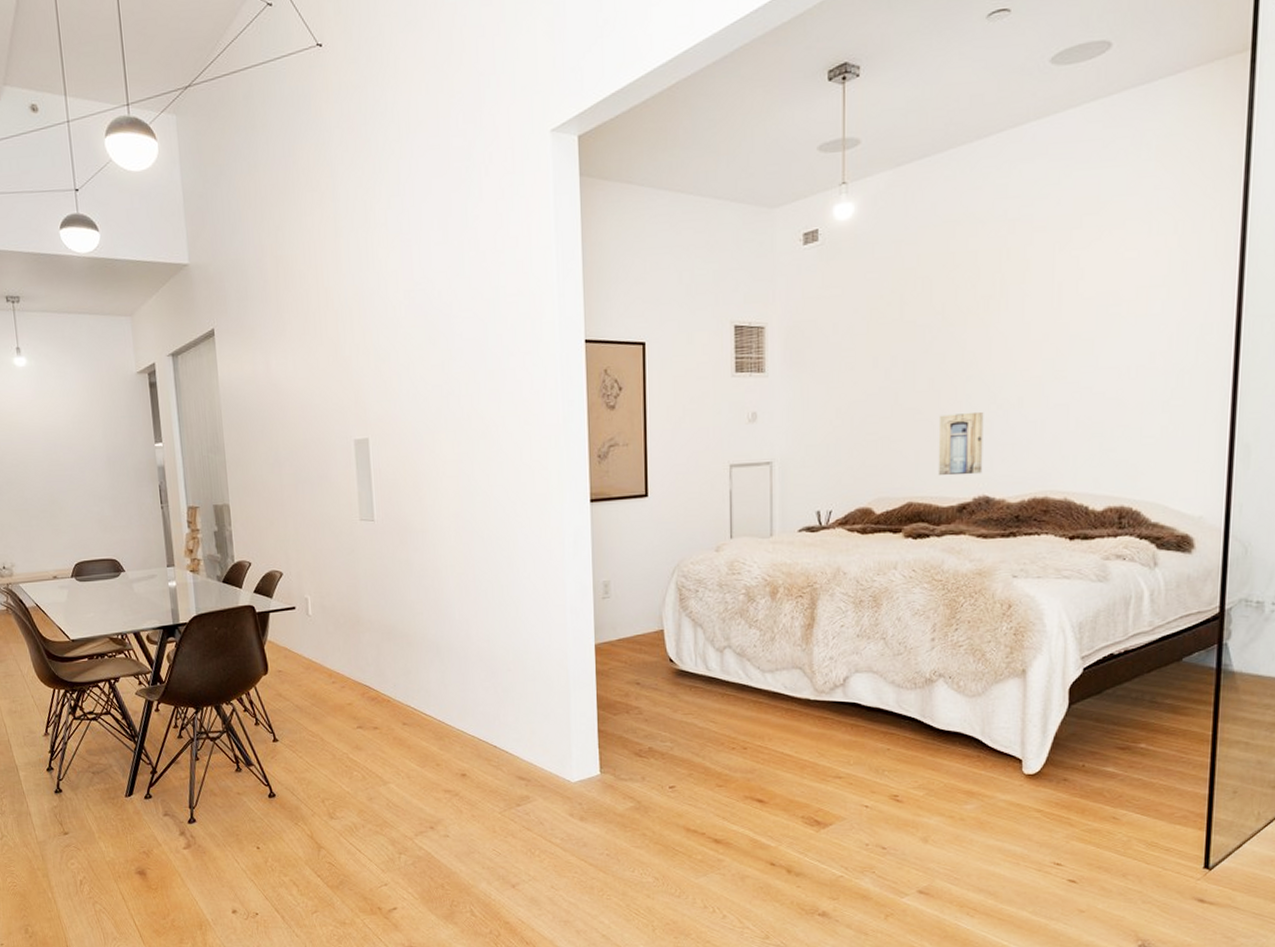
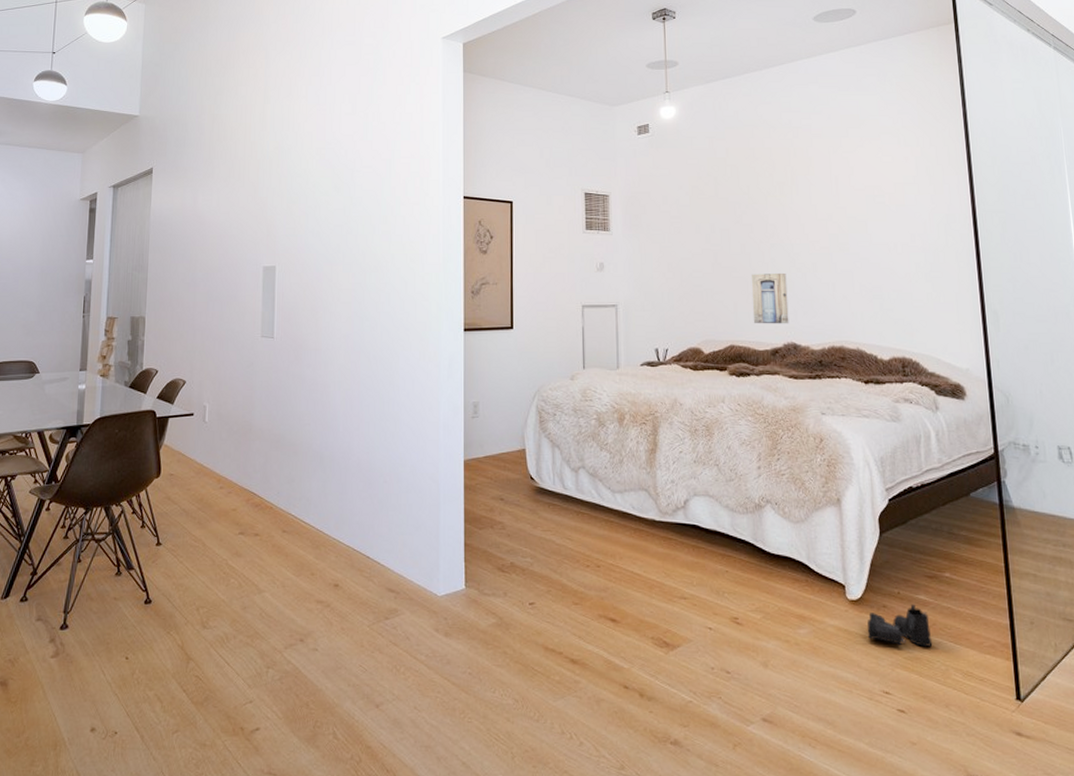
boots: none [1042,776,1116,819] -> present [867,604,933,647]

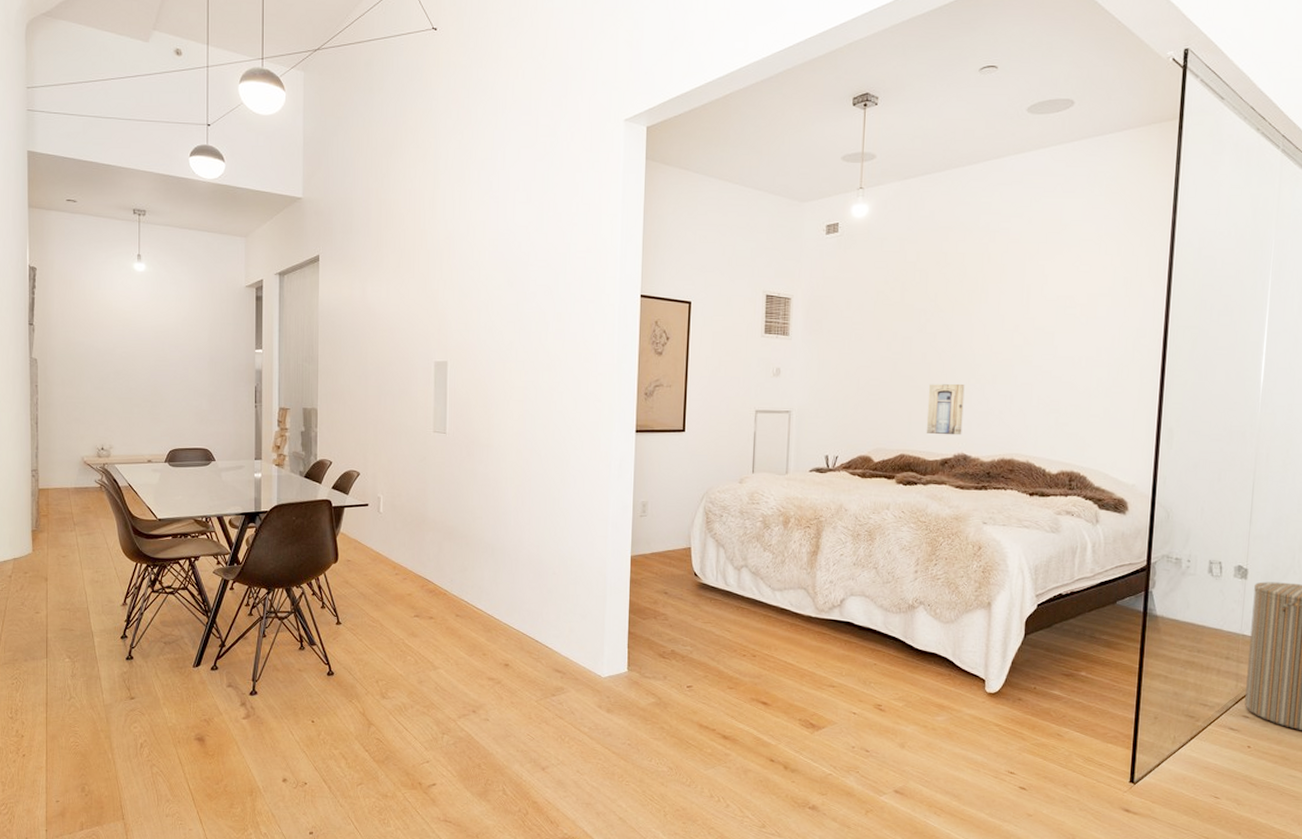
boots: present [867,604,933,647] -> none [1000,698,1060,735]

